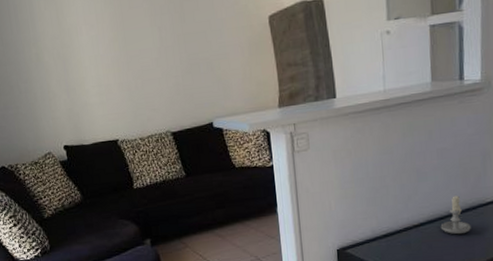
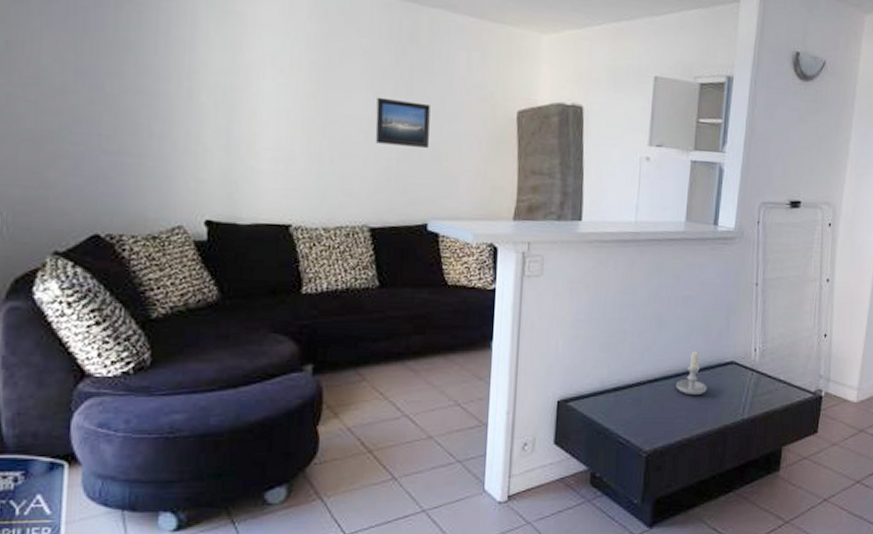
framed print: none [160,27,205,67] -> present [375,97,430,148]

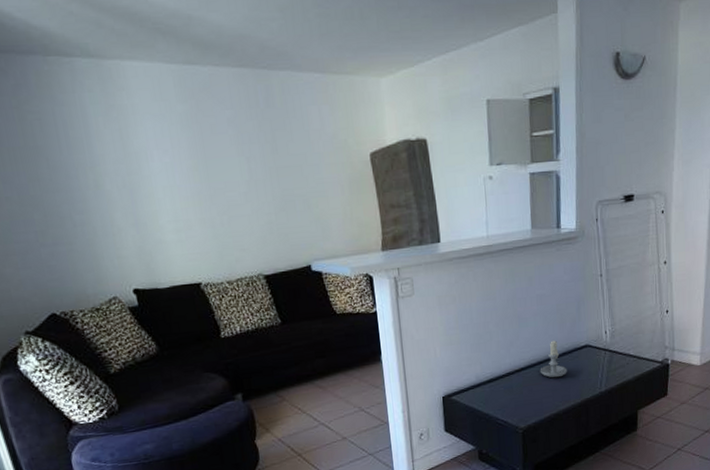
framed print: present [375,97,430,148] -> none [249,160,301,202]

